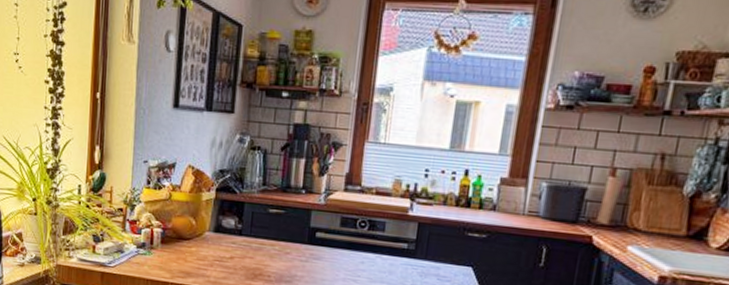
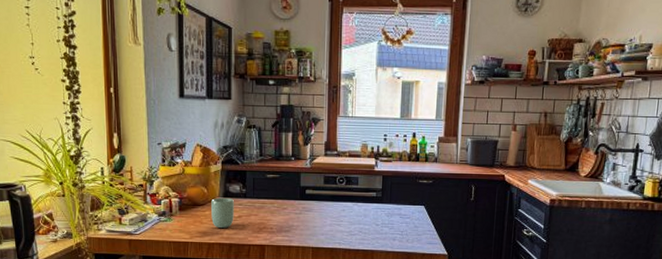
cup: none [198,232,227,271] -> present [211,197,234,229]

